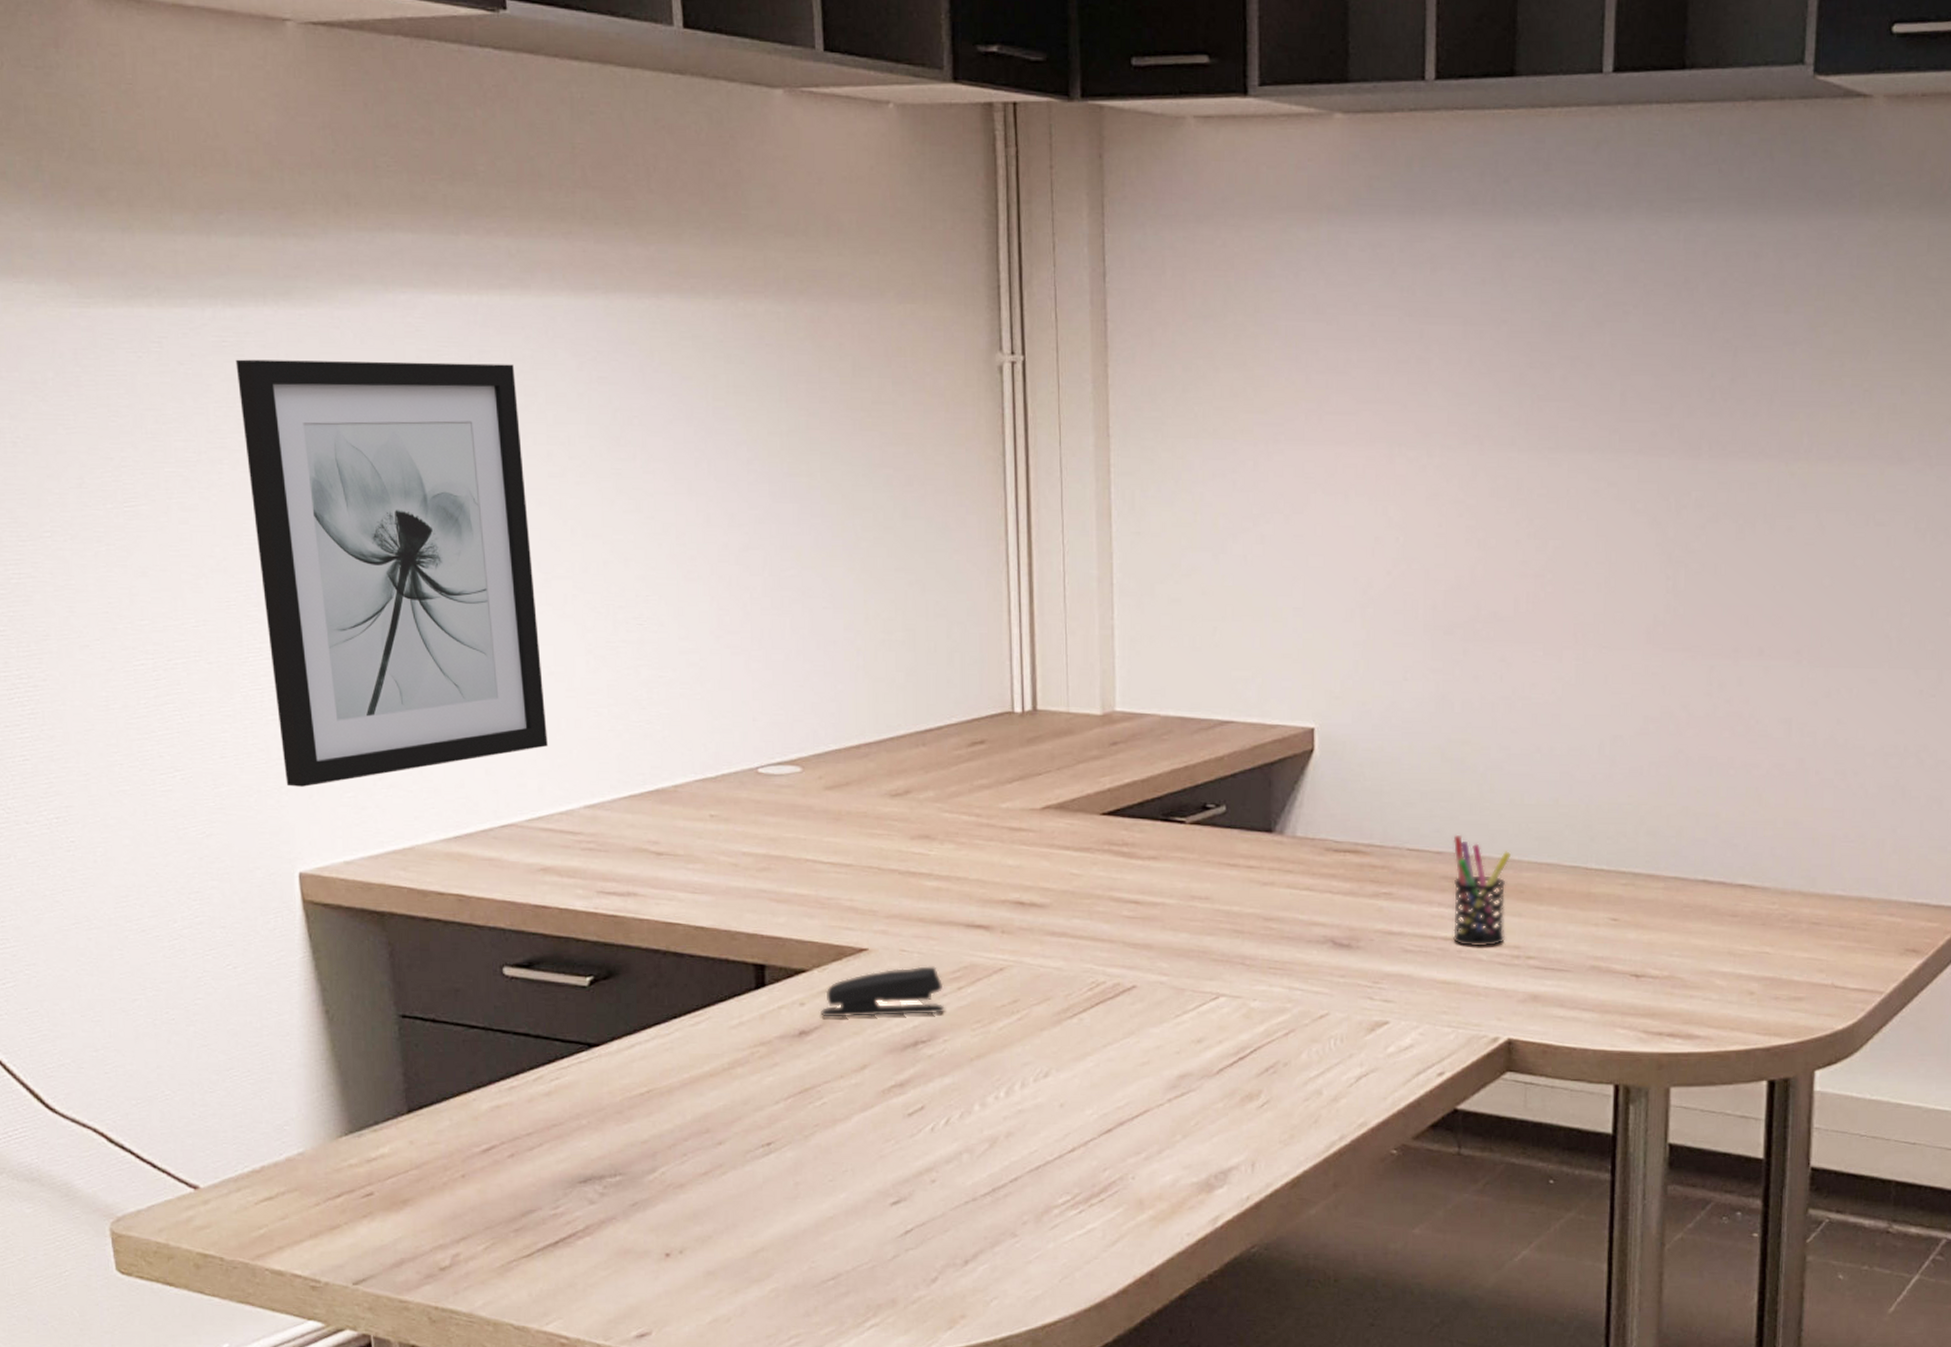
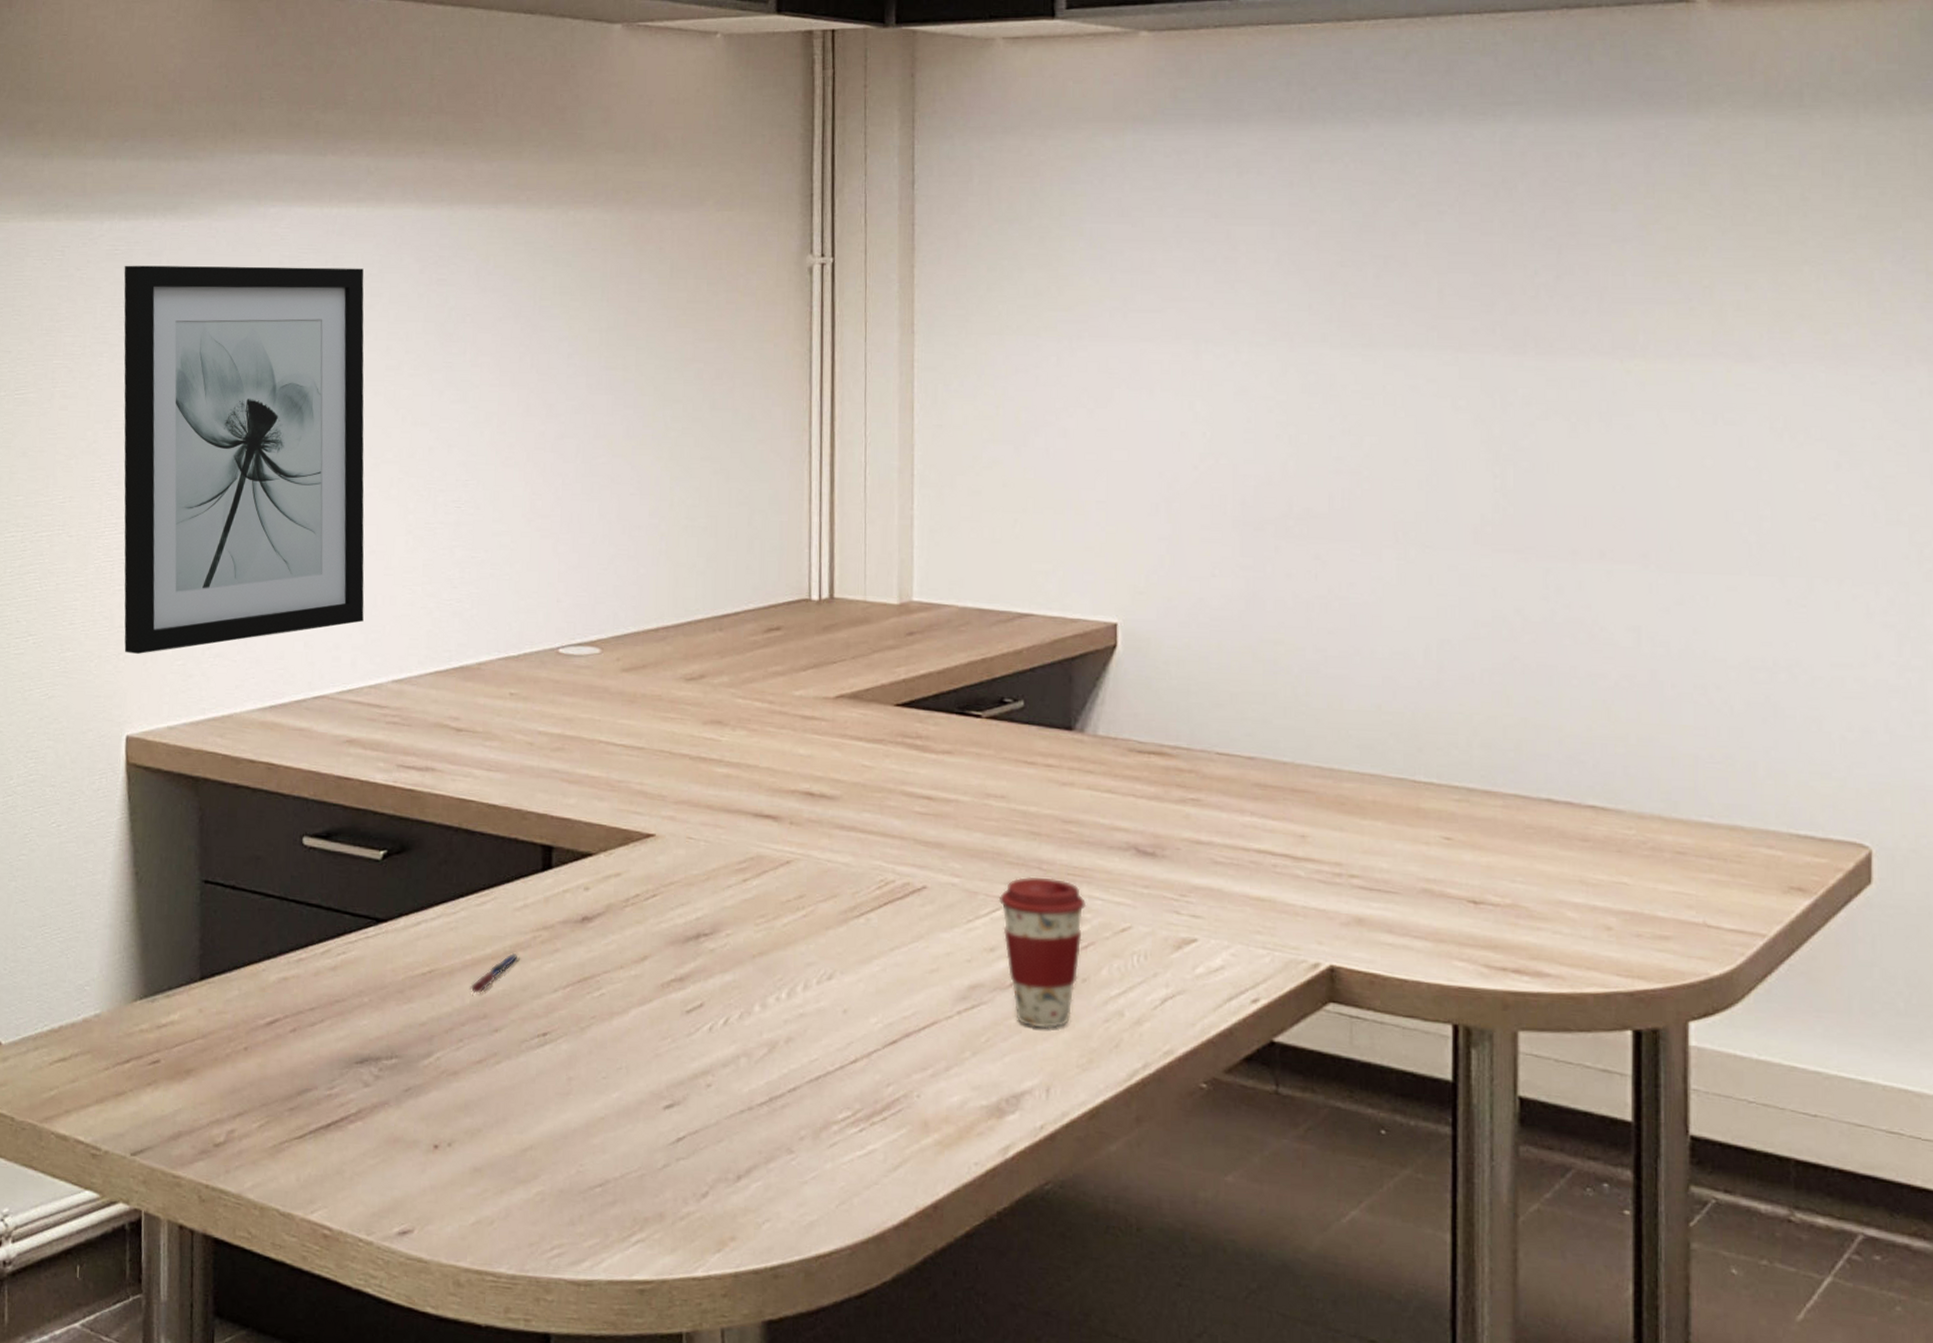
pen: none [689,1069,739,1110] -> present [469,952,520,994]
stapler: present [819,966,945,1018] -> none [603,855,729,906]
coffee cup: none [1204,972,1287,1110] -> present [998,876,1087,1029]
pen holder: present [1453,835,1512,946] -> none [1266,740,1331,862]

